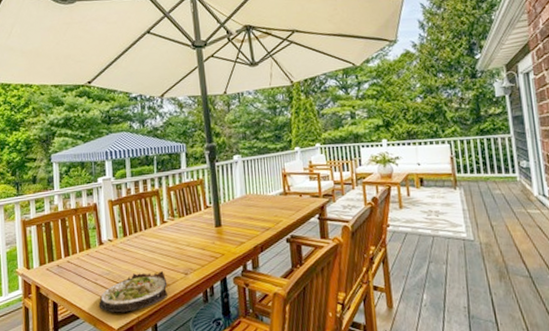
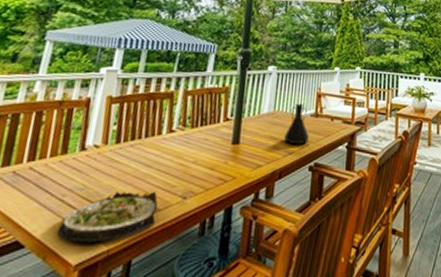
pitcher: none [259,184,282,221] -> present [284,103,309,144]

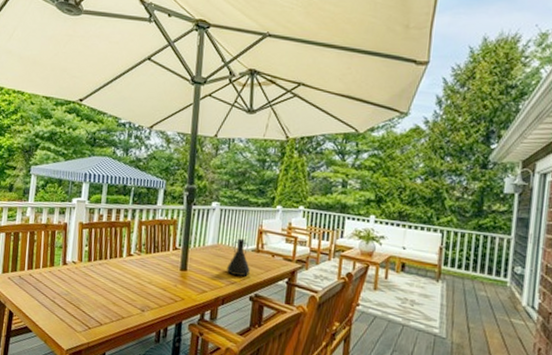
salad plate: present [57,190,158,243] -> none [52,299,122,336]

